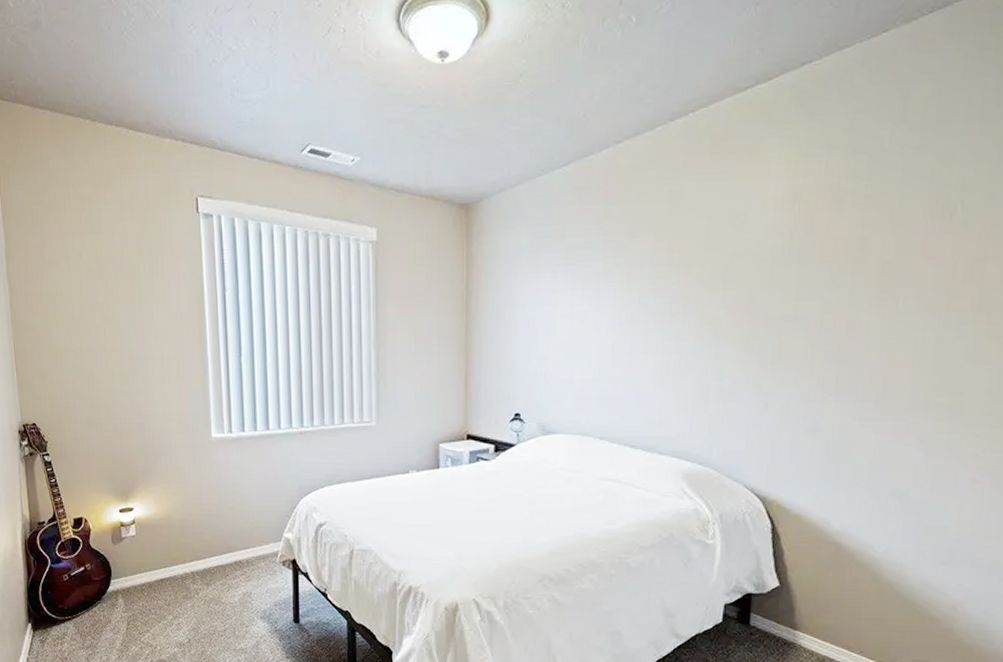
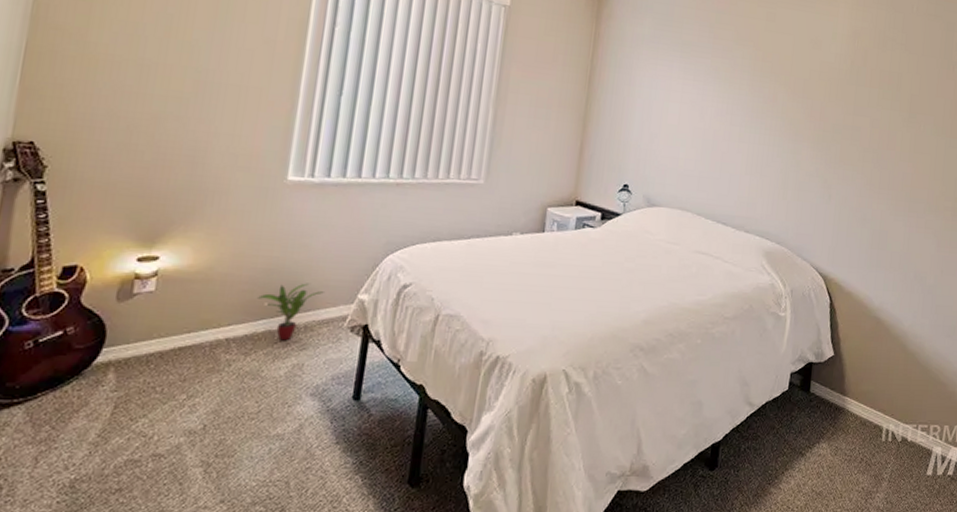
potted plant: none [208,525,256,574] -> present [258,283,324,341]

